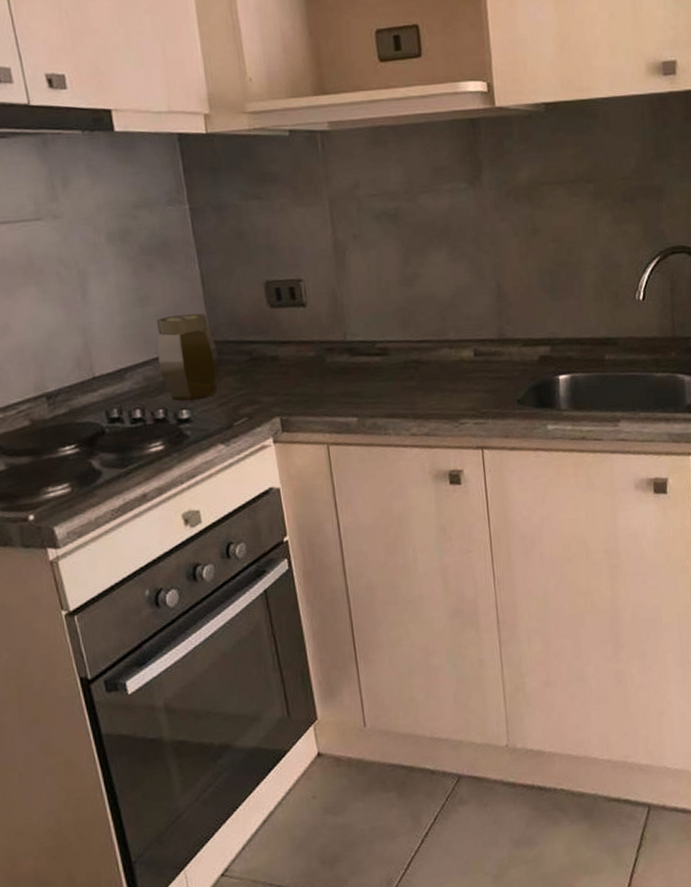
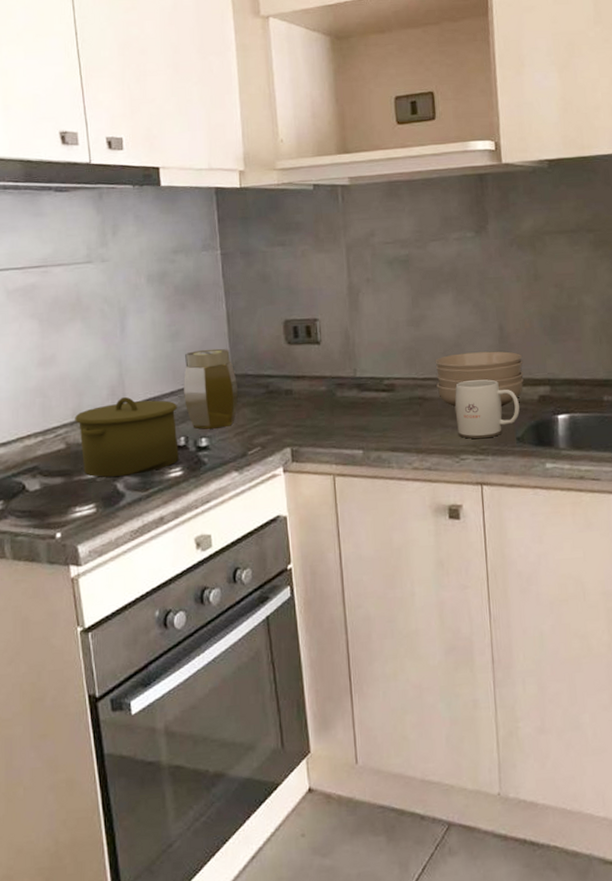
cooking pot: none [38,368,159,455] -> present [75,397,179,477]
bowl: none [430,310,524,370] -> present [435,351,524,407]
mug: none [452,340,520,403] -> present [454,379,520,439]

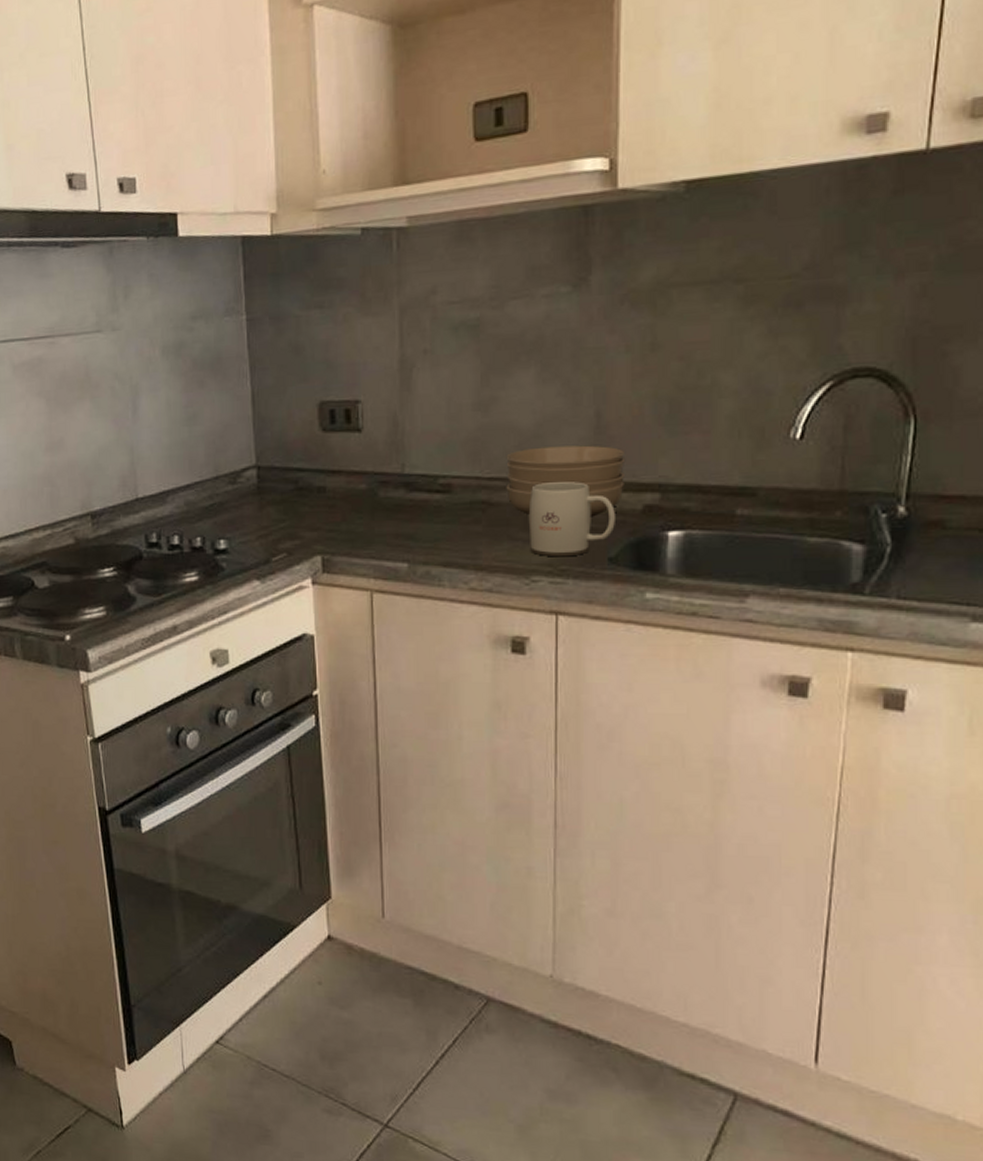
cooking pot: present [75,397,179,477] -> none [84,489,194,578]
jar: present [183,348,238,429] -> none [201,435,262,530]

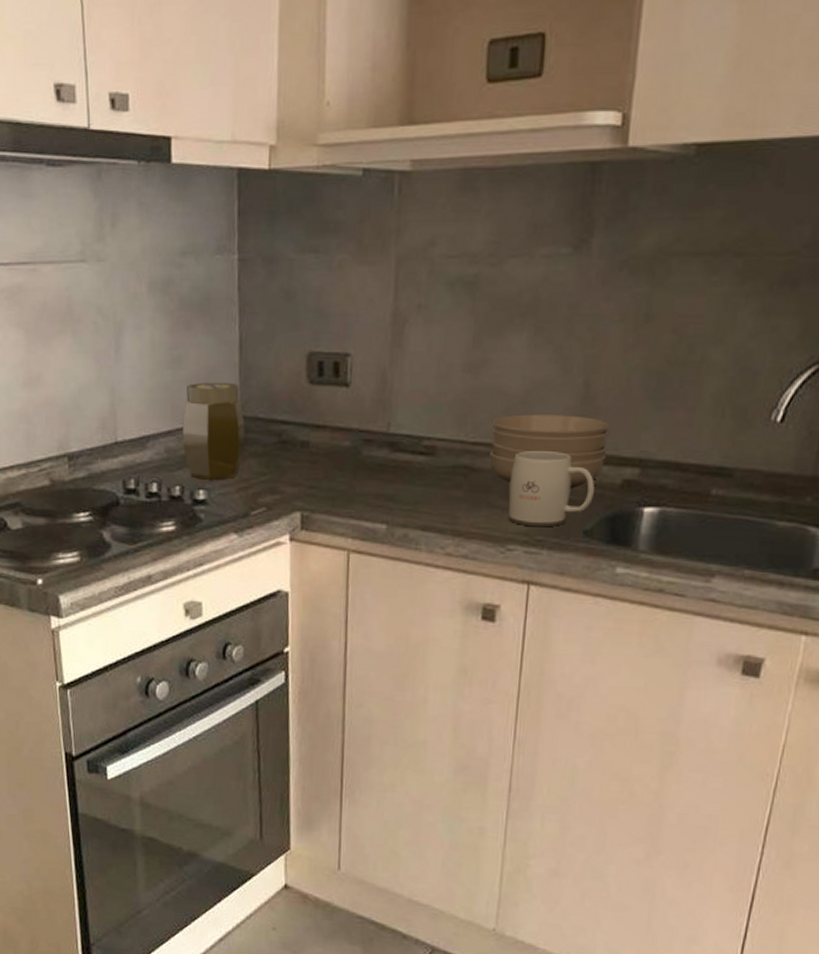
jar: none [201,435,262,530] -> present [182,382,245,480]

